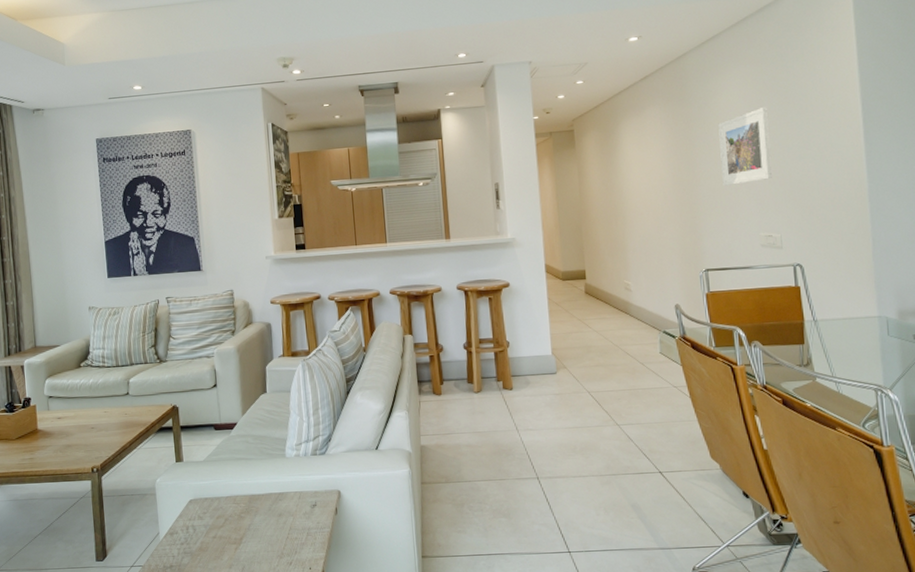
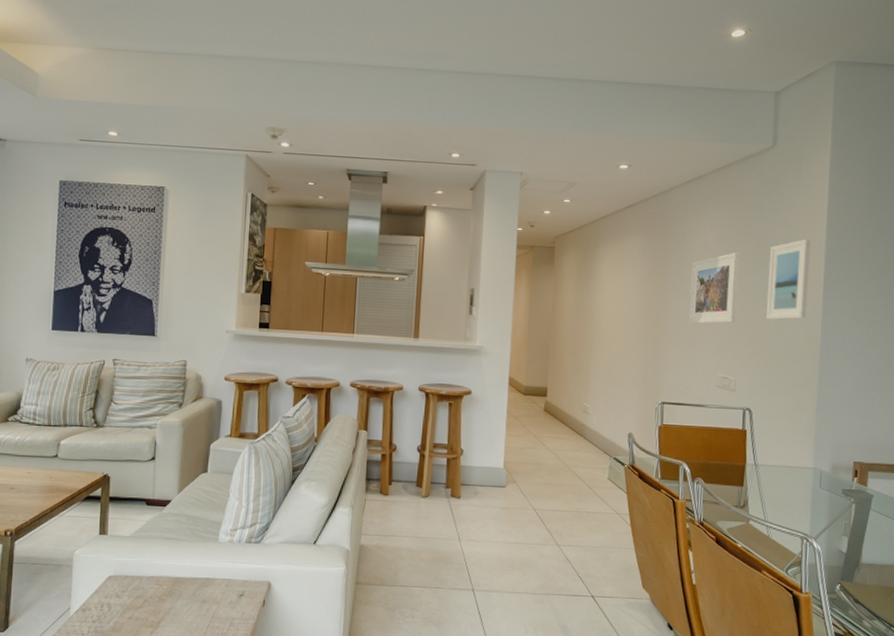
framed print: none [799,81,848,170] -> present [765,239,810,320]

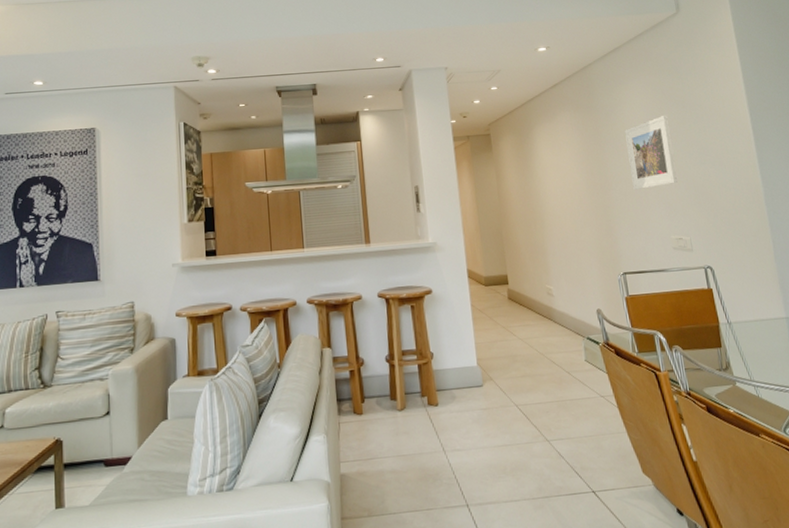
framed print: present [765,239,810,320] -> none [695,93,744,175]

